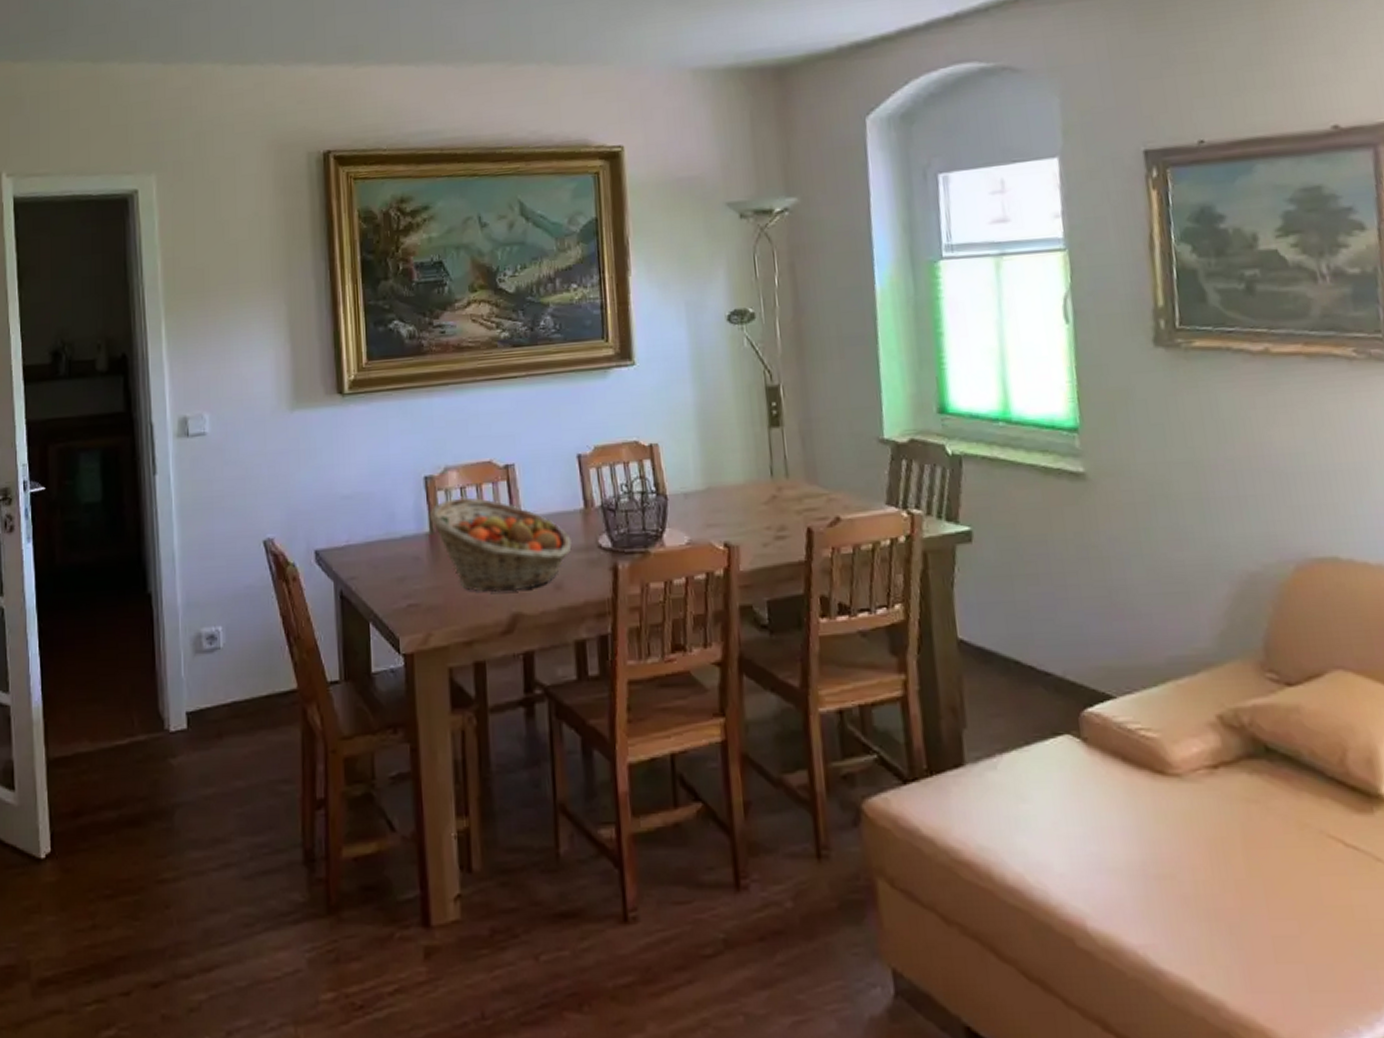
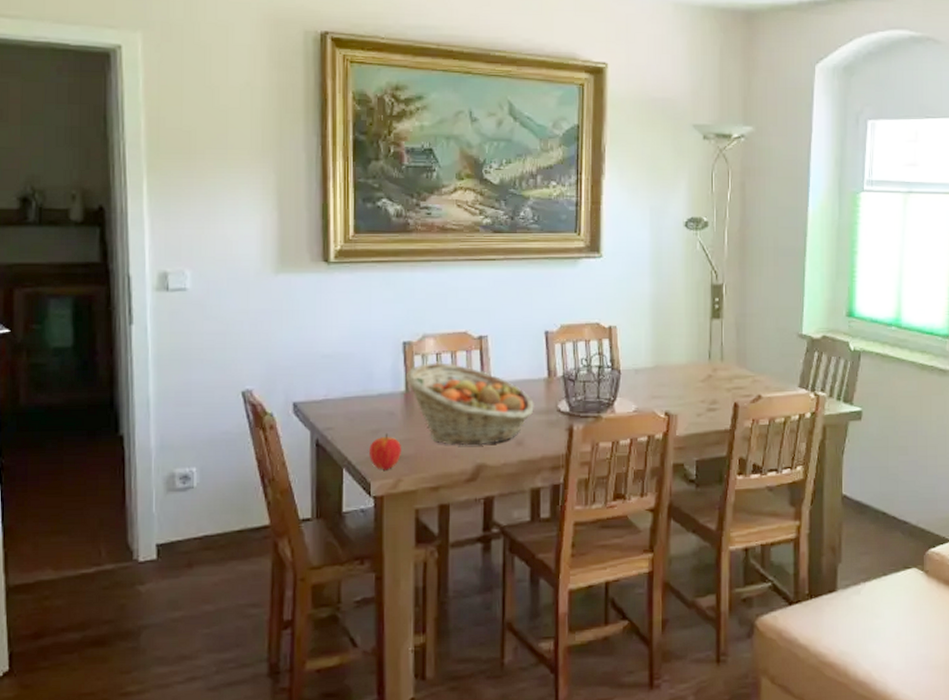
apple: none [396,581,430,624] -> present [369,433,401,470]

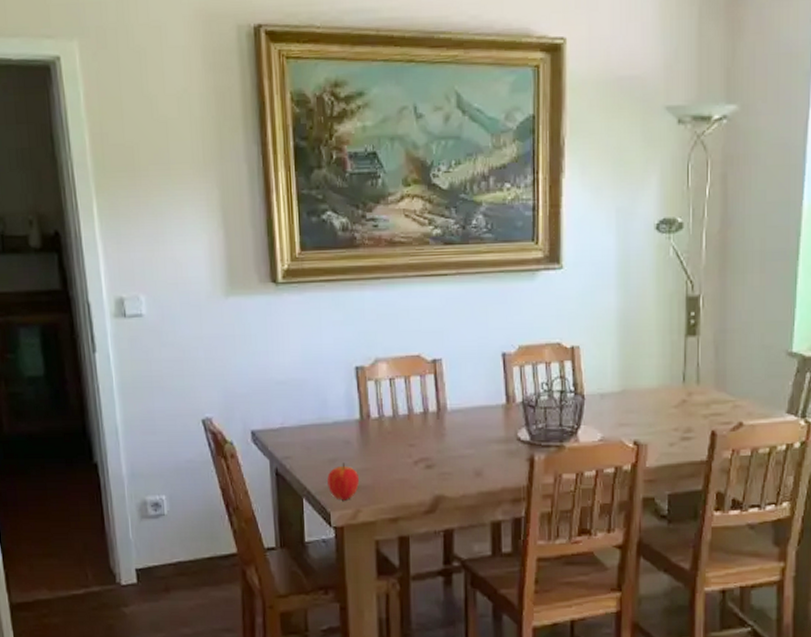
fruit basket: present [405,362,534,446] -> none [359,388,493,477]

